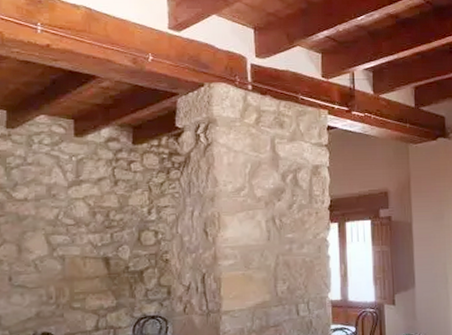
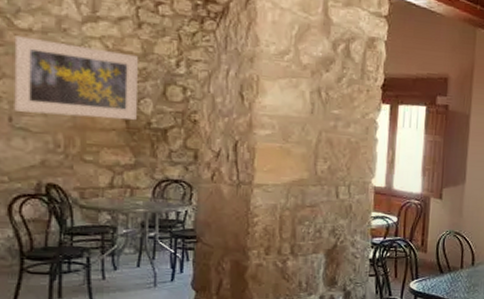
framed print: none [13,205,116,271] -> present [14,36,138,121]

